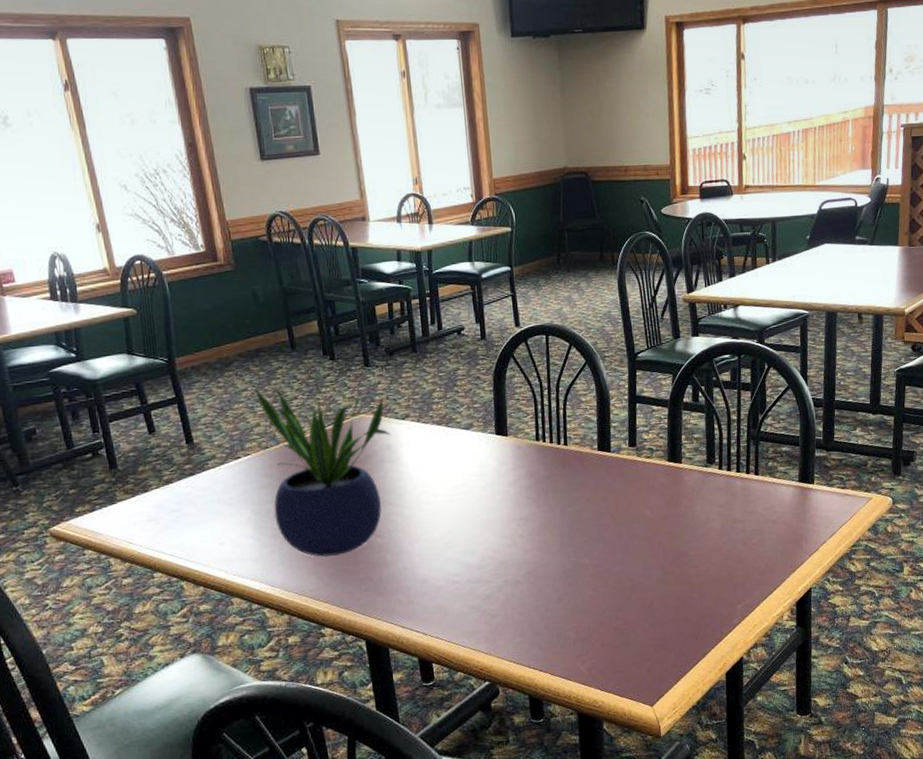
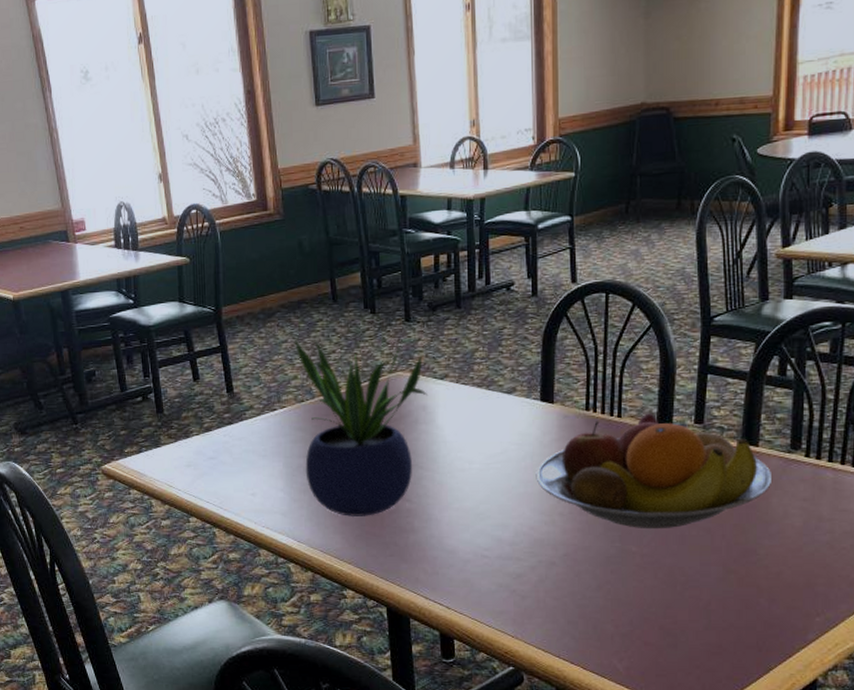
fruit bowl: none [496,440,695,543] -> present [536,413,773,528]

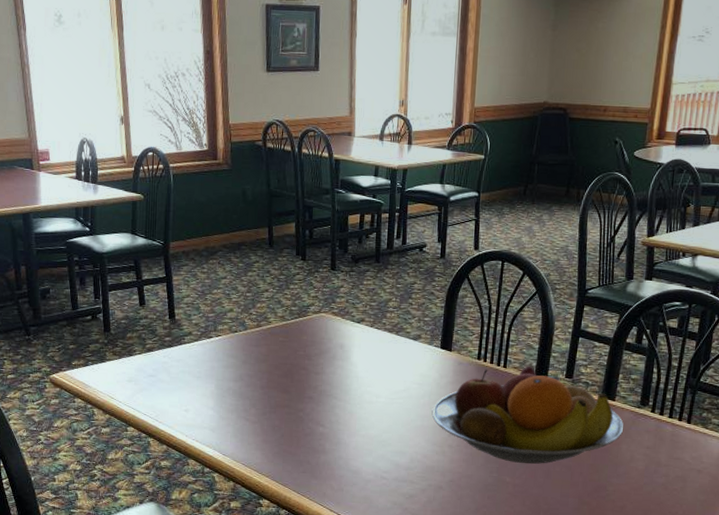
potted plant: present [294,339,427,516] -> none [232,276,345,437]

